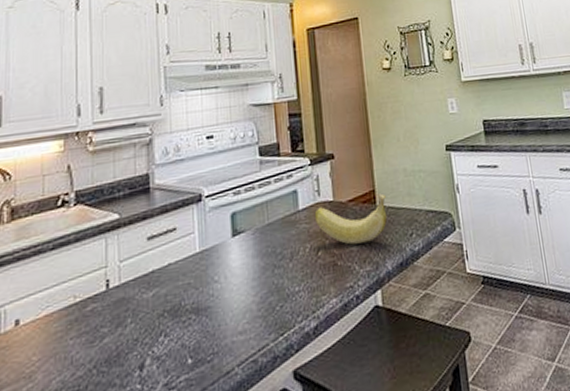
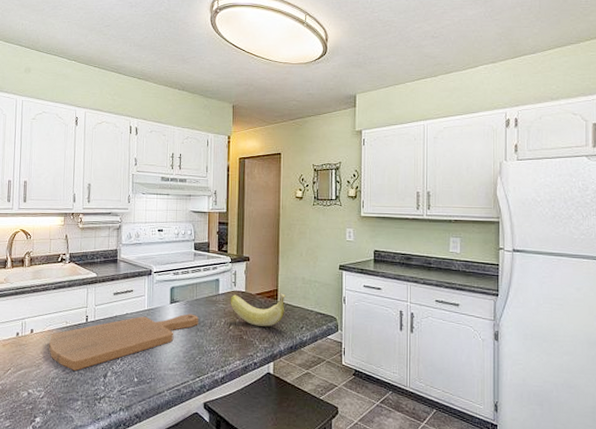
cutting board: none [47,245,274,371] -> present [49,313,198,371]

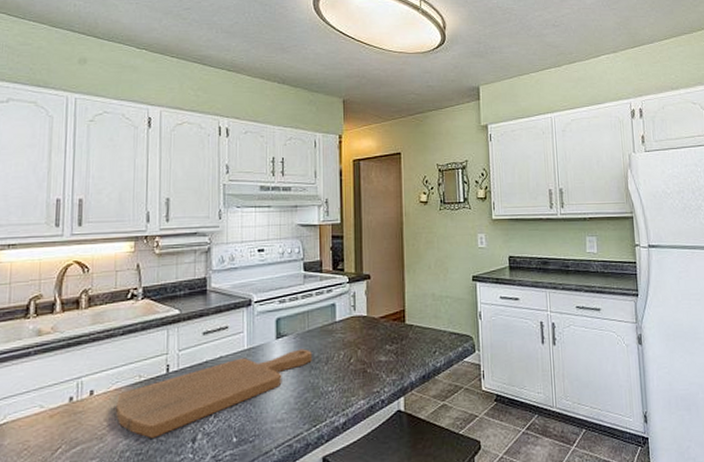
banana: present [231,293,286,327] -> none [350,313,415,356]

